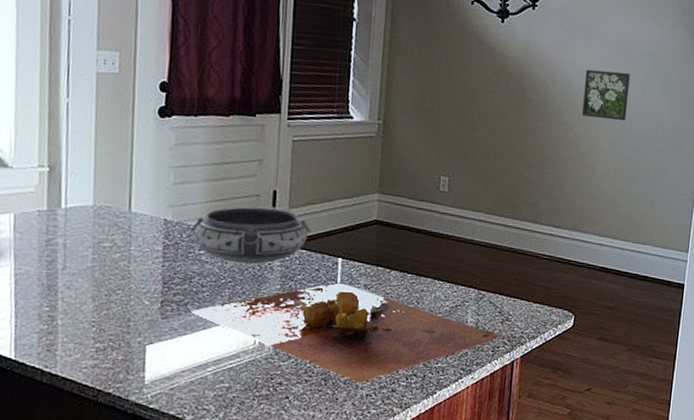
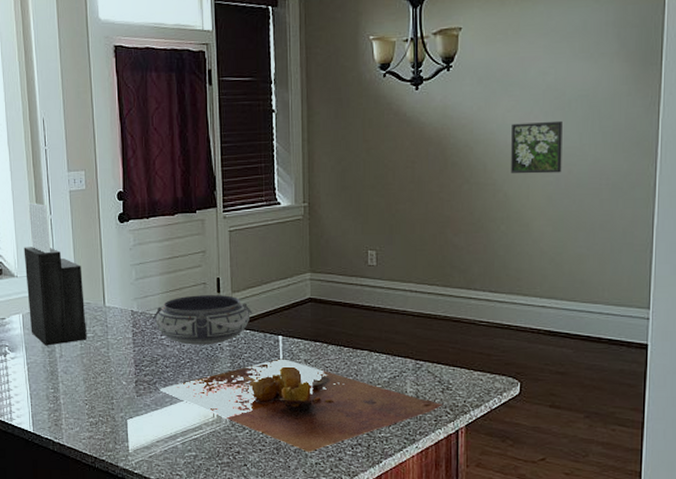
knife block: none [24,80,104,255] -> present [23,203,87,346]

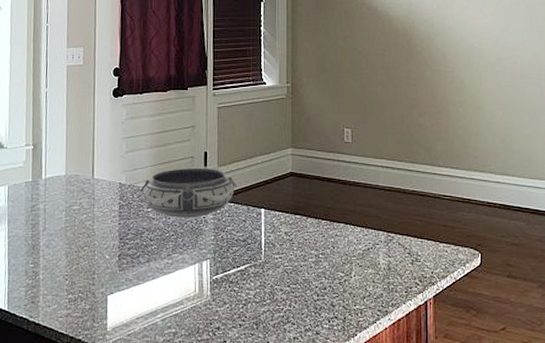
knife block: present [23,203,87,346] -> none [15,76,73,219]
cutting board: present [159,358,444,452] -> none [142,231,413,326]
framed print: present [511,120,562,174] -> none [465,19,508,64]

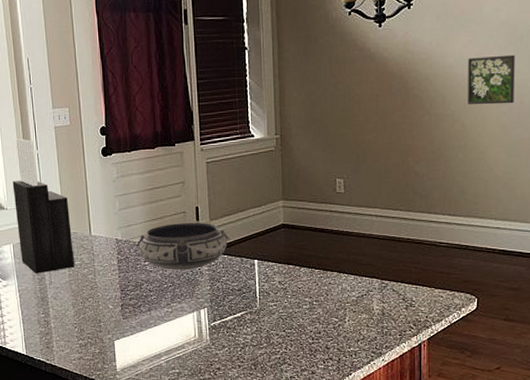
knife block: none [15,76,73,219] -> present [12,138,74,274]
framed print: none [465,19,508,64] -> present [468,54,515,105]

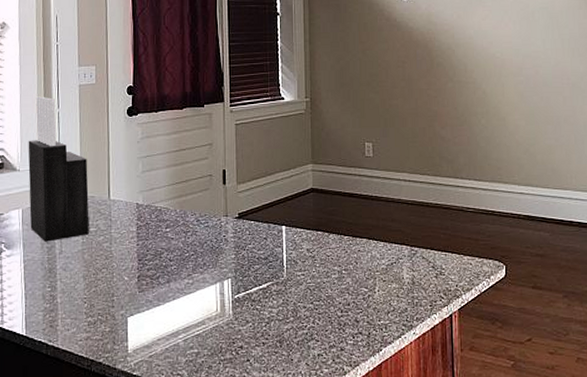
bowl: present [136,223,230,270] -> none [158,187,257,237]
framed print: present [468,54,515,105] -> none [486,28,530,74]

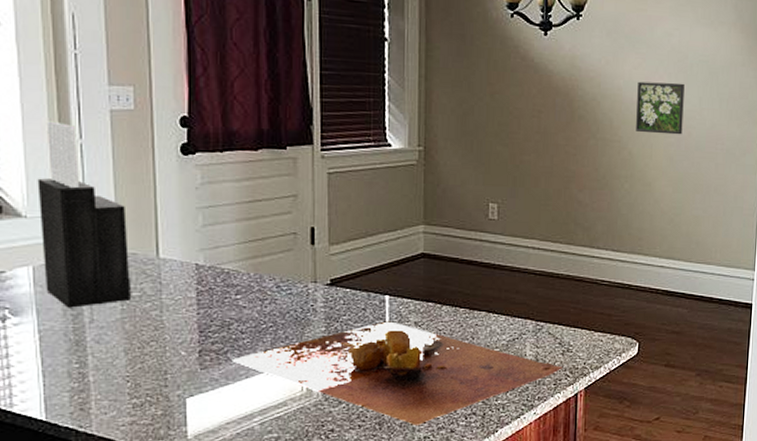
cutting board: none [162,249,438,343] -> present [231,321,563,425]
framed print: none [486,28,530,74] -> present [636,81,685,135]

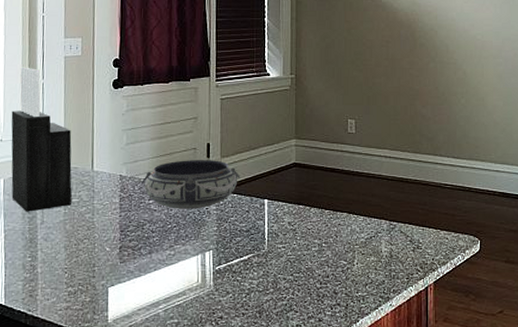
bowl: none [225,247,355,306] -> present [141,160,241,209]
cutting board: present [231,321,563,425] -> none [144,222,414,314]
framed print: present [636,81,685,135] -> none [468,12,509,56]

